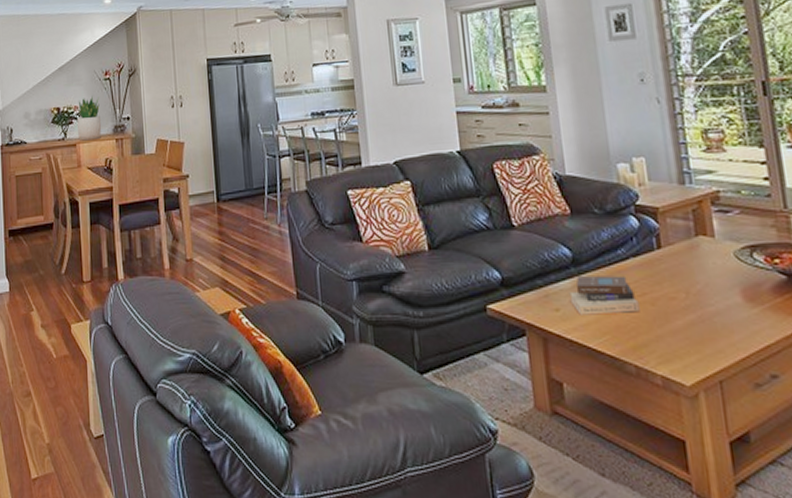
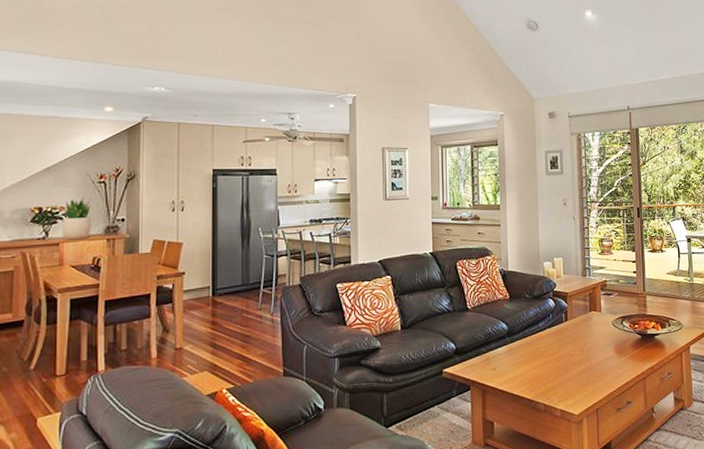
books: present [569,275,640,315] -> none [504,341,550,372]

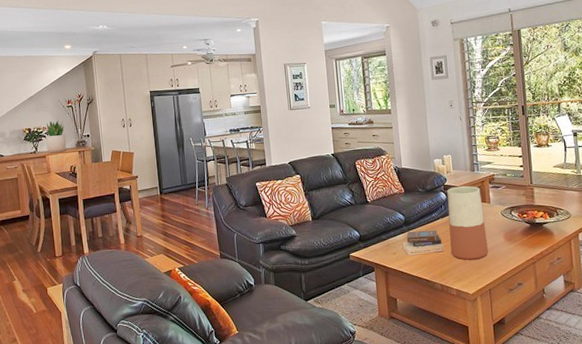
books: none [504,341,550,372] -> present [402,230,445,256]
vase: none [555,292,597,376] -> present [447,185,488,260]

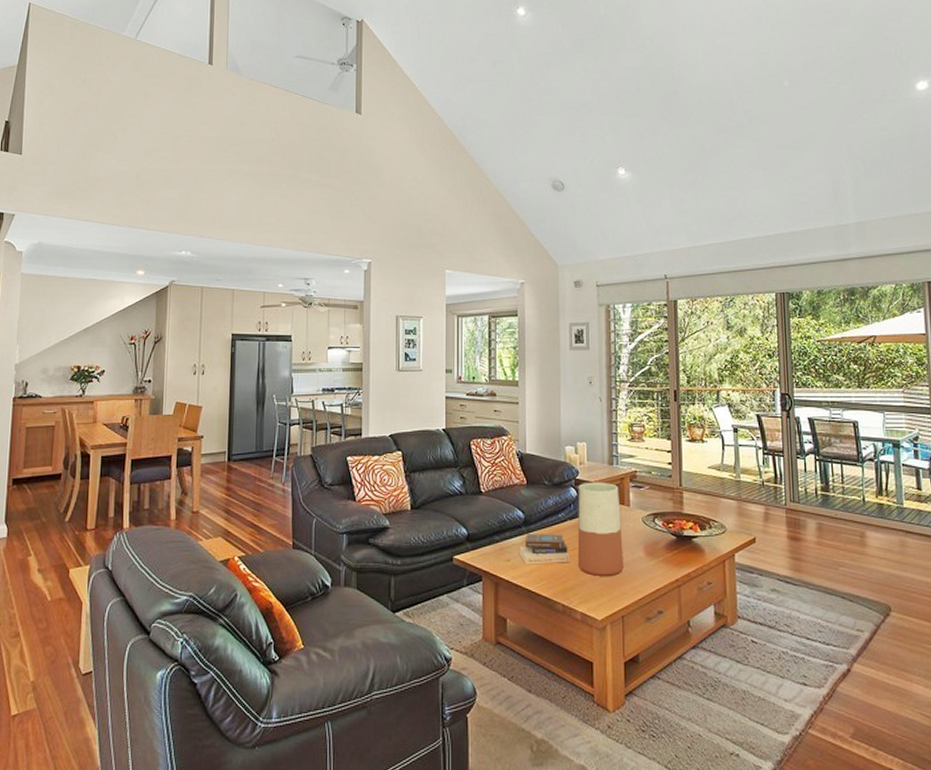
planter: present [45,119,67,153] -> none [97,358,123,399]

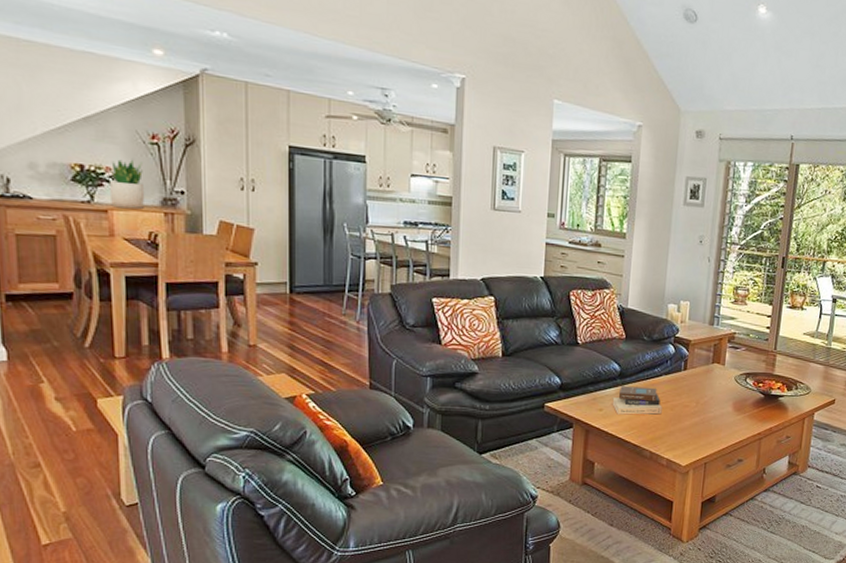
planter: none [97,358,123,399] -> present [109,159,145,210]
vase: present [577,482,624,576] -> none [668,340,717,428]

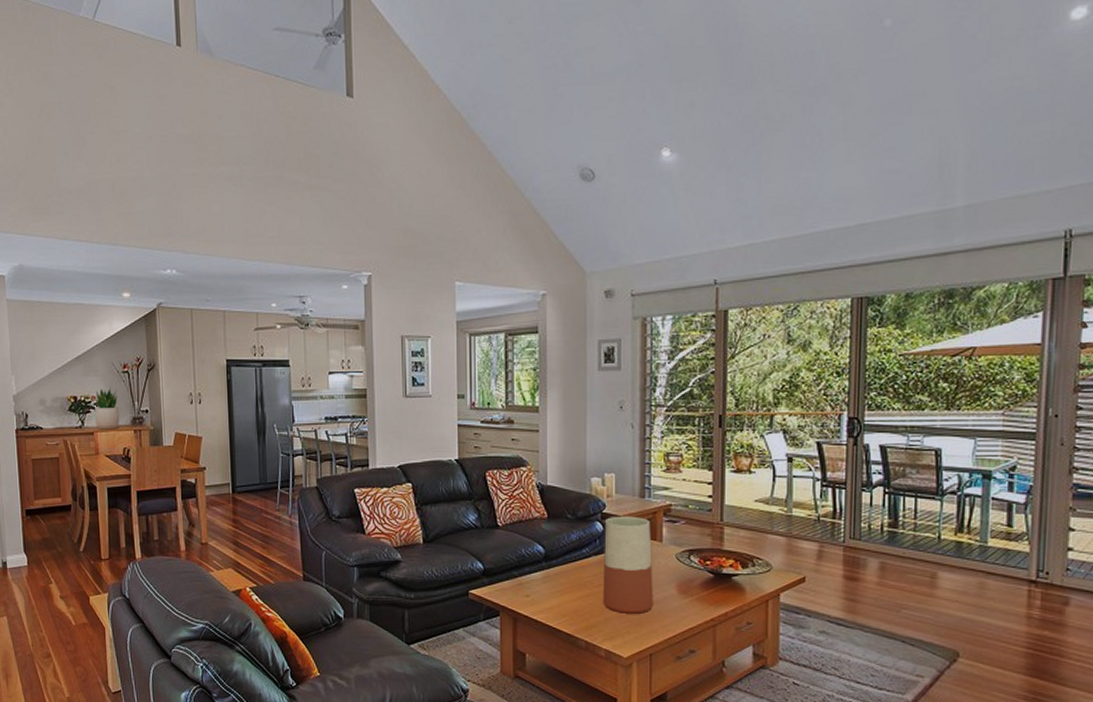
books: present [612,386,663,415] -> none [539,570,595,601]
vase: none [668,340,717,428] -> present [602,516,653,614]

